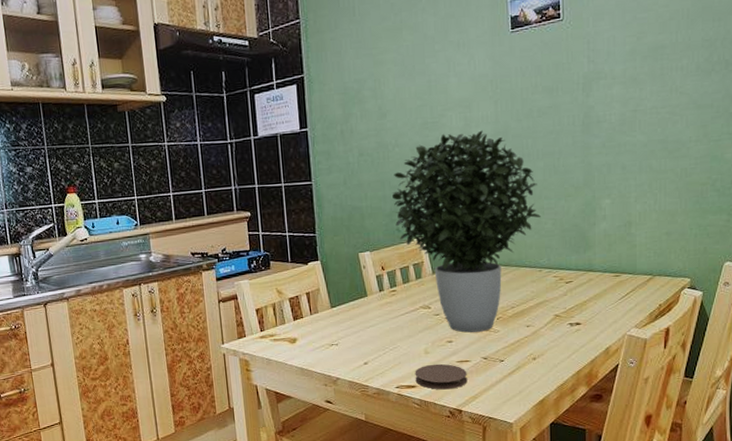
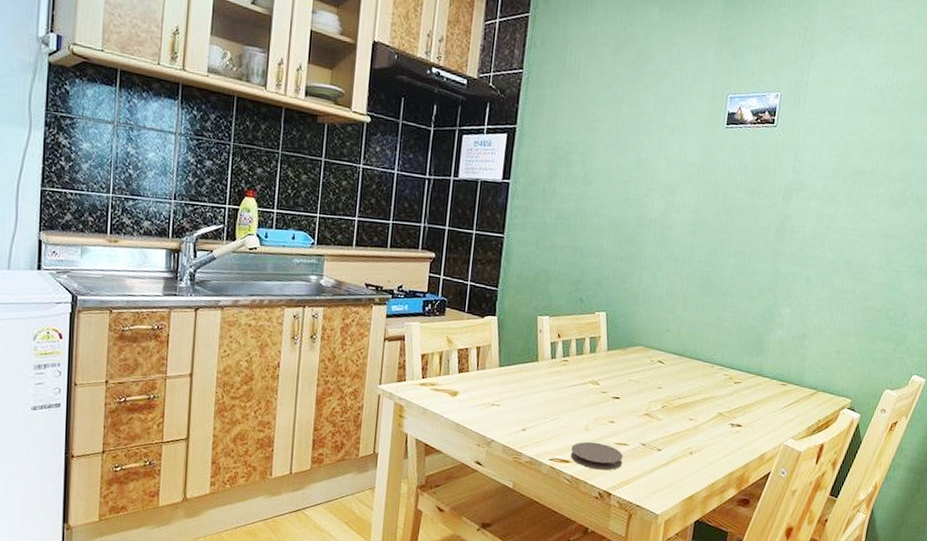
potted plant: present [392,130,542,333] -> none [580,213,725,417]

